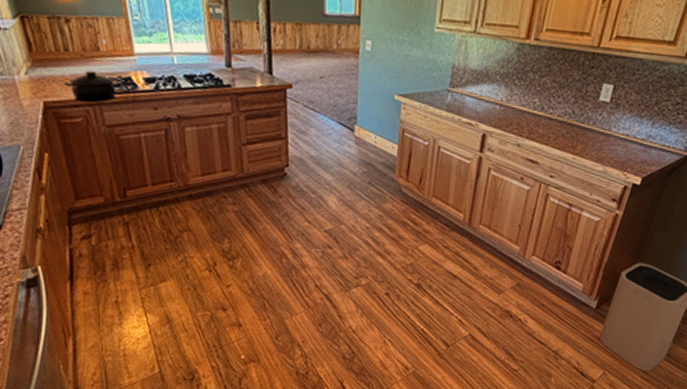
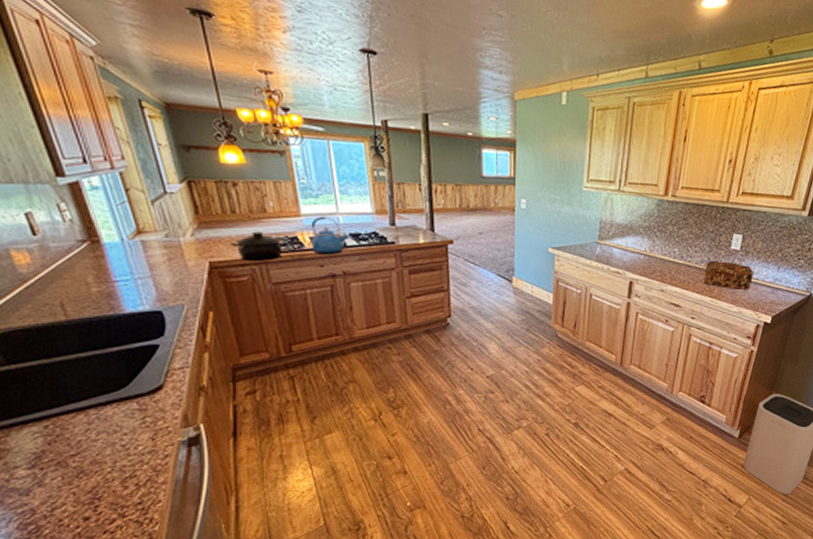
kettle: none [144,55,184,98] -> present [311,216,349,256]
bread loaf: none [566,113,624,147] -> present [703,260,753,290]

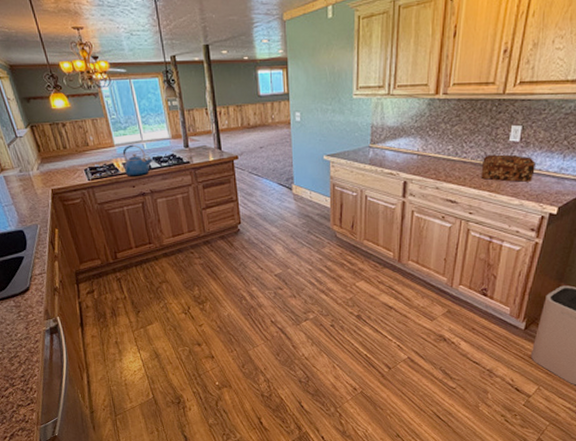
saucepan: present [230,231,286,262] -> none [65,162,105,187]

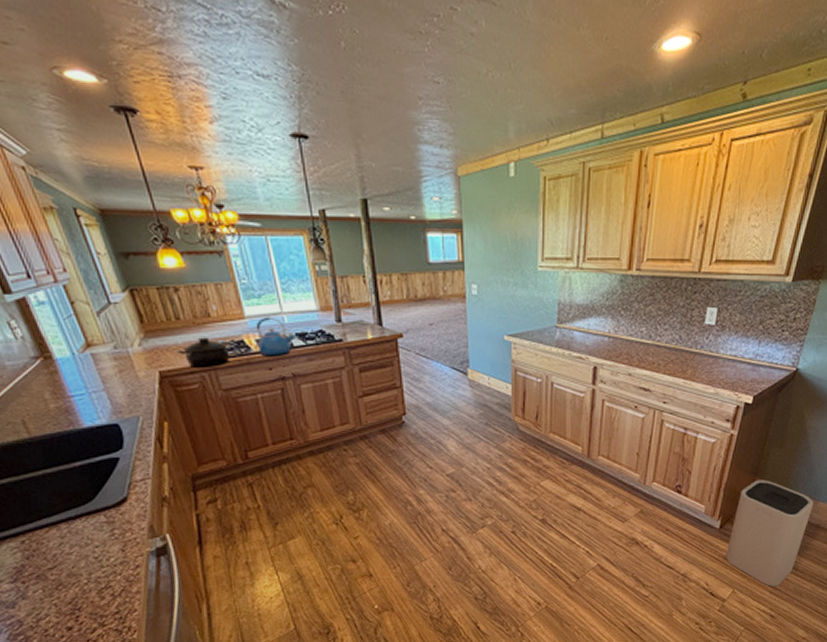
saucepan: none [65,162,105,187] -> present [177,337,232,369]
bread loaf: present [481,154,536,182] -> none [675,338,731,369]

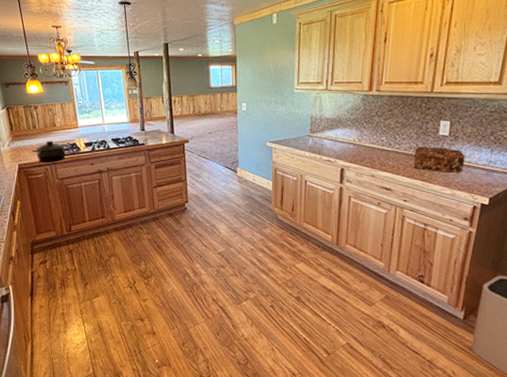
kettle: present [256,316,296,358] -> none [85,126,112,156]
bread loaf: none [675,338,731,369] -> present [413,146,465,173]

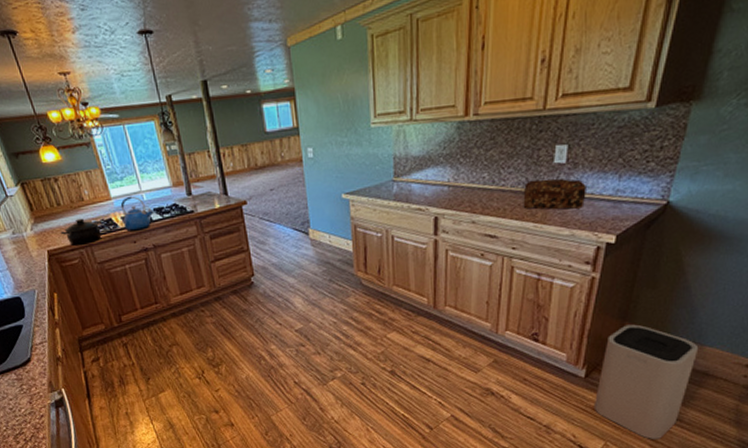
kettle: none [85,126,112,156] -> present [120,196,154,233]

